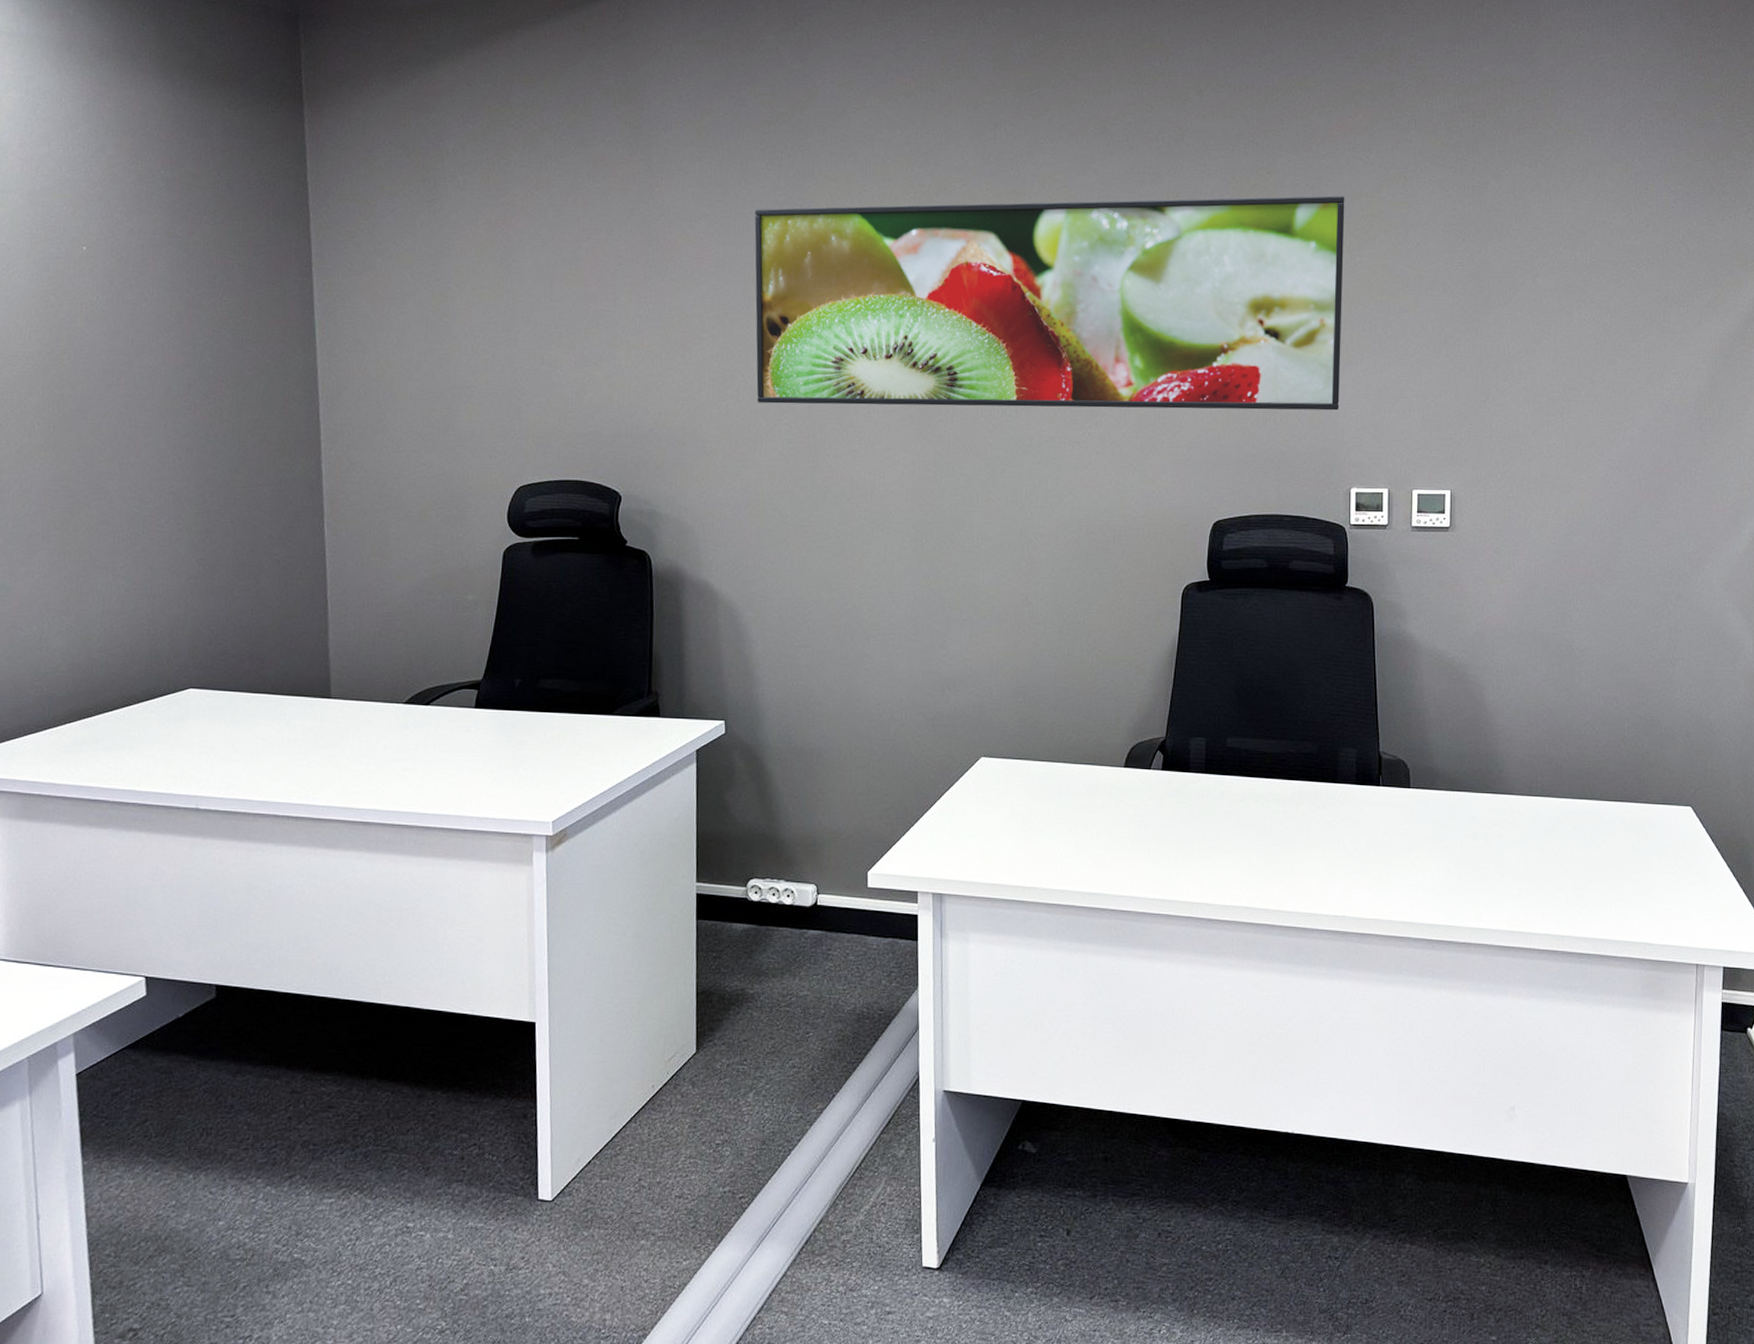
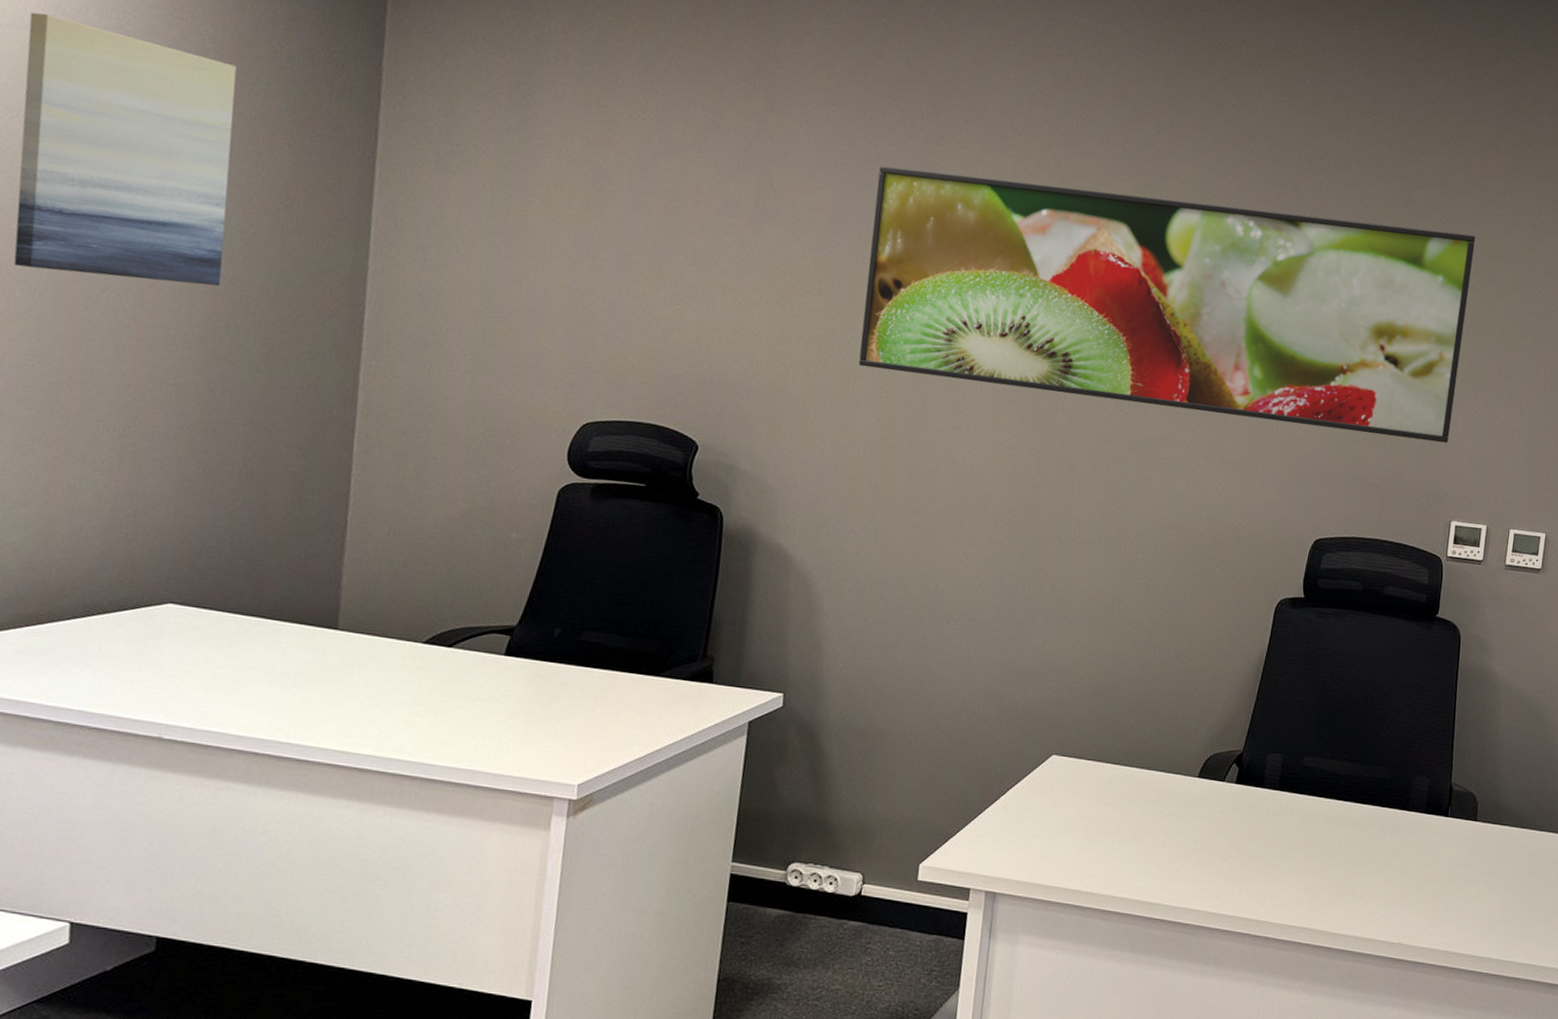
wall art: none [16,176,198,404] -> present [13,12,237,286]

